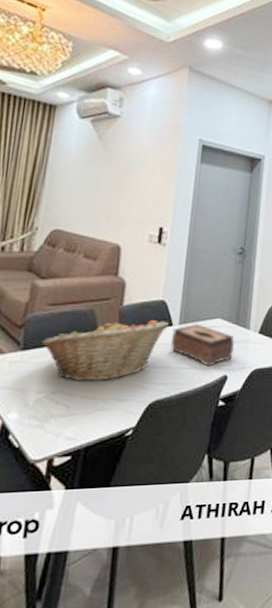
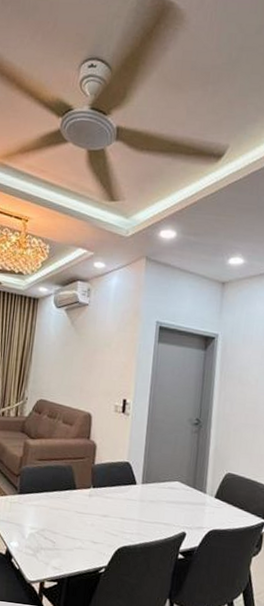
fruit basket: present [42,319,168,382] -> none [33,474,133,525]
tissue box: present [171,323,235,367] -> none [135,484,192,523]

